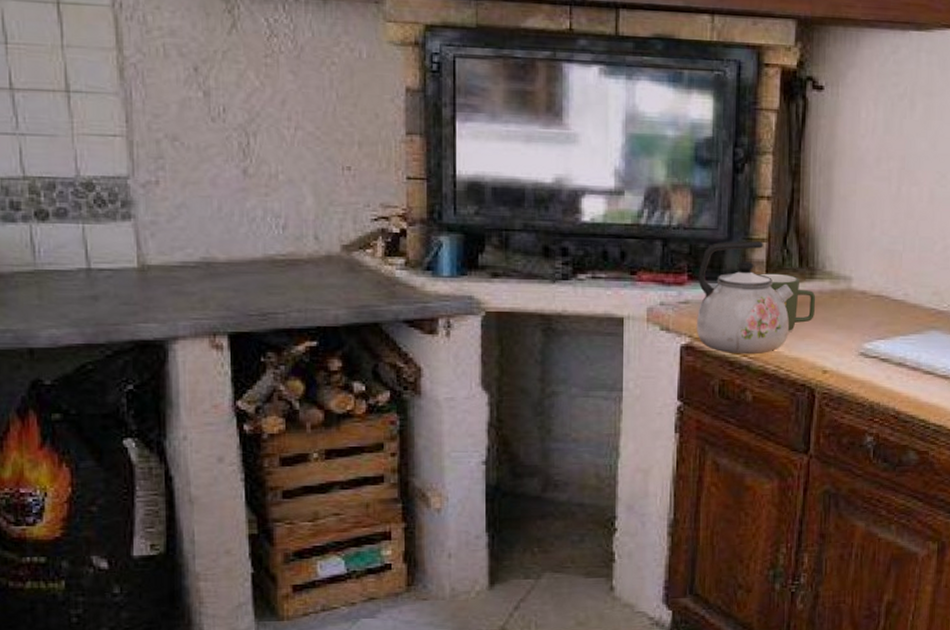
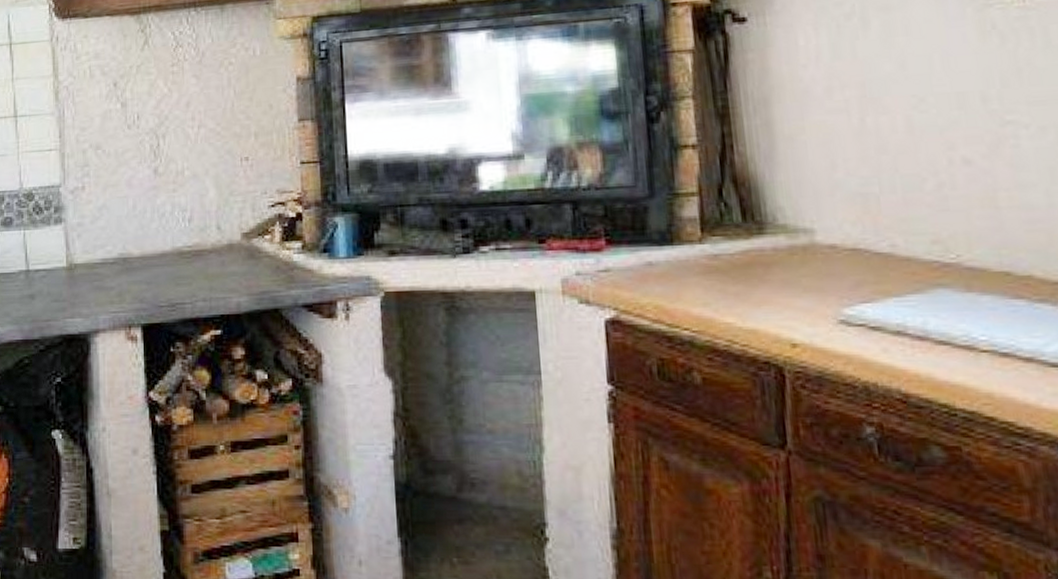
kettle: present [696,241,794,355] -> none [617,195,740,328]
mug: present [758,273,816,333] -> none [691,230,771,299]

